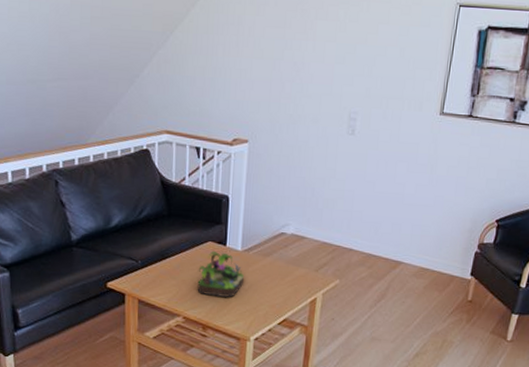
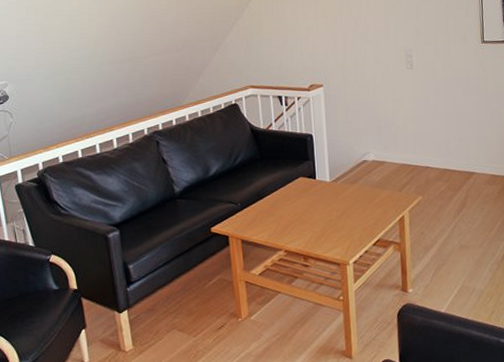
plant: present [197,250,245,297] -> none [293,185,337,227]

